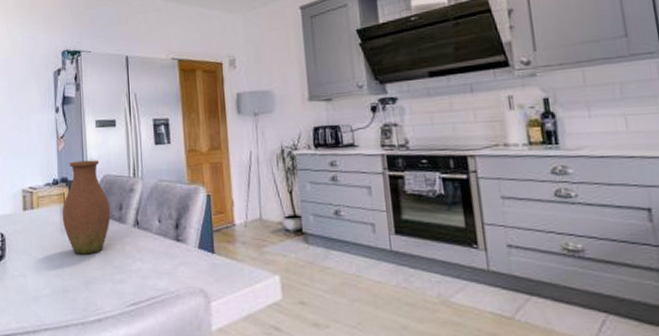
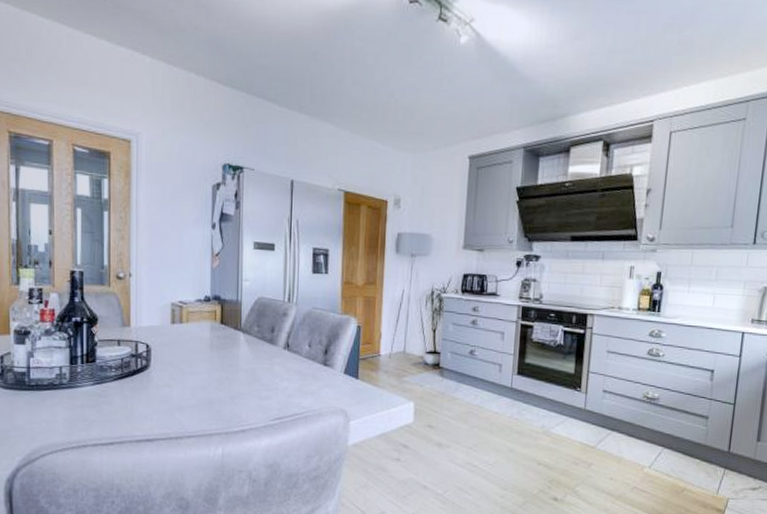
vase: present [62,160,111,255] -> none [212,280,263,371]

